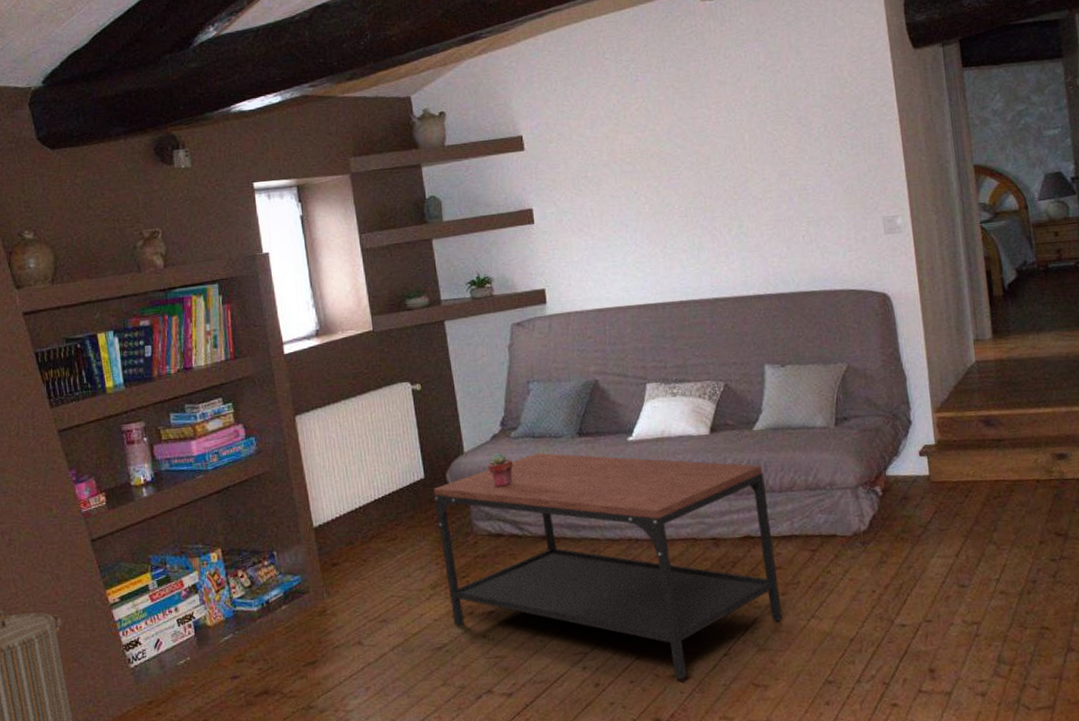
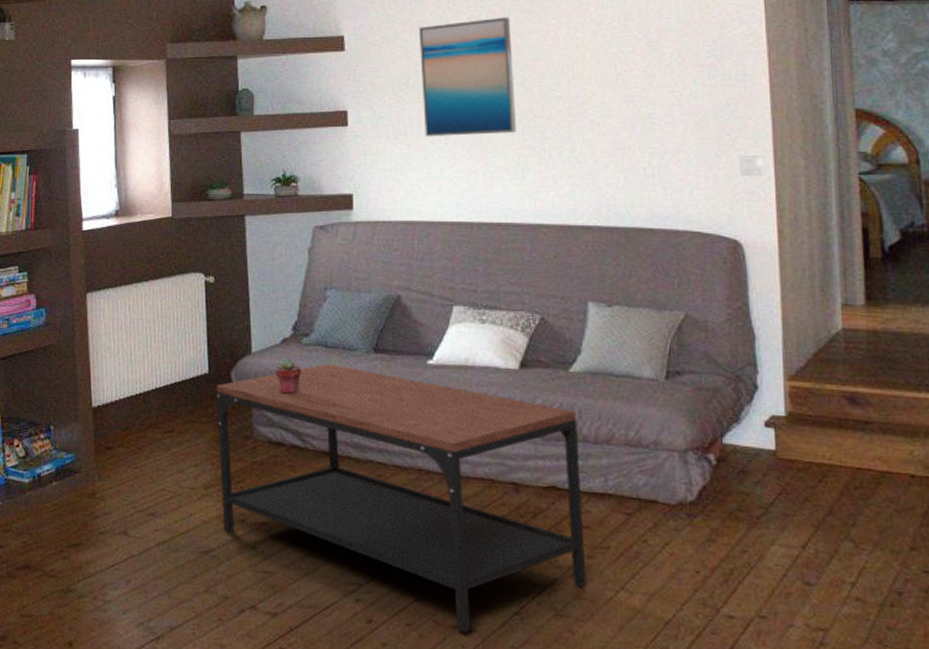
wall art: none [592,105,690,227] -> present [418,17,517,137]

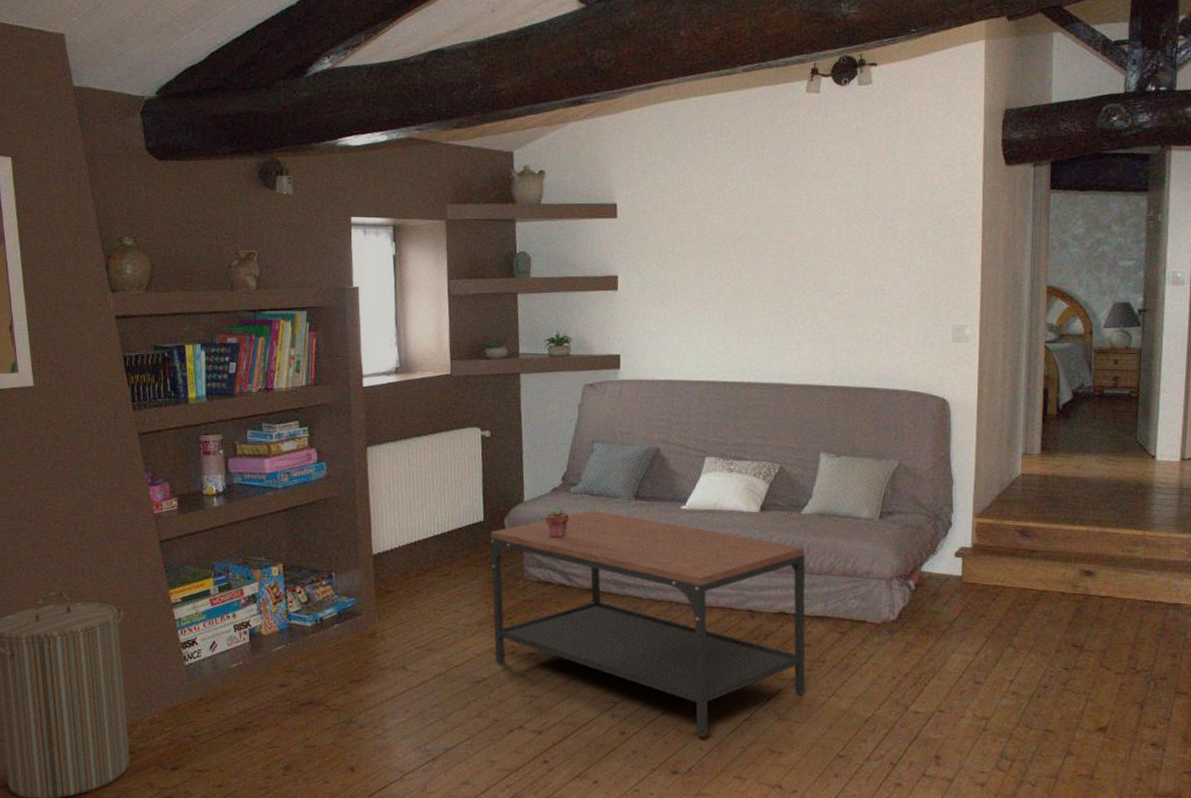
wall art: present [418,17,517,137] -> none [685,191,769,303]

